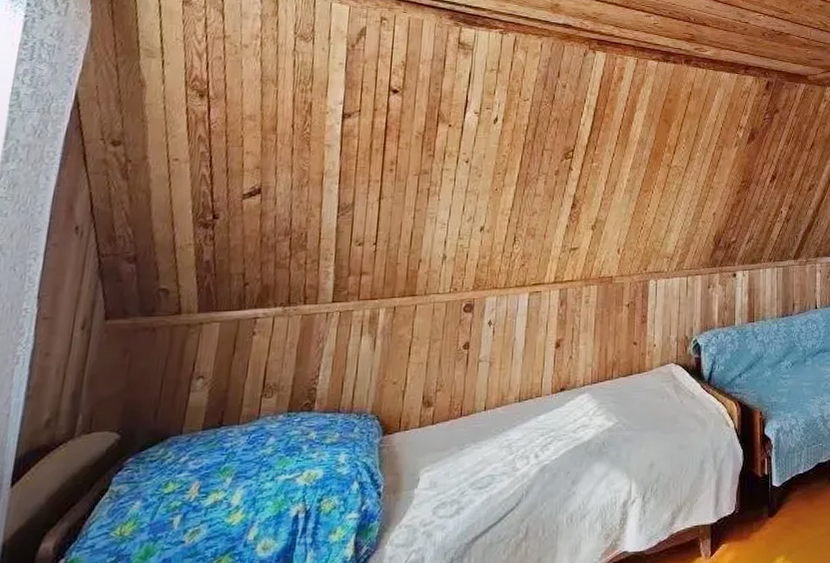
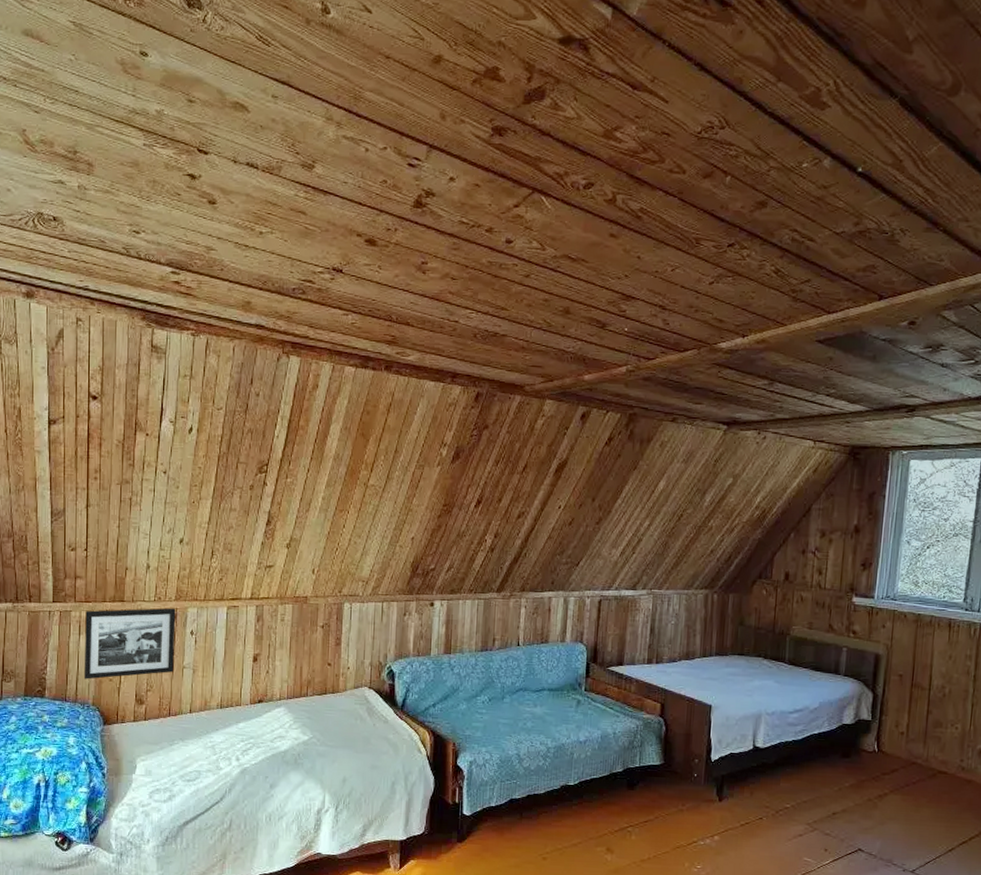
picture frame: none [362,298,473,385] -> present [83,608,176,680]

